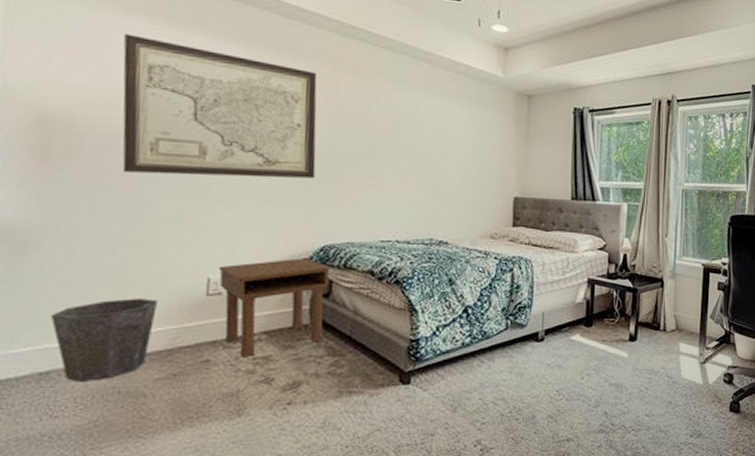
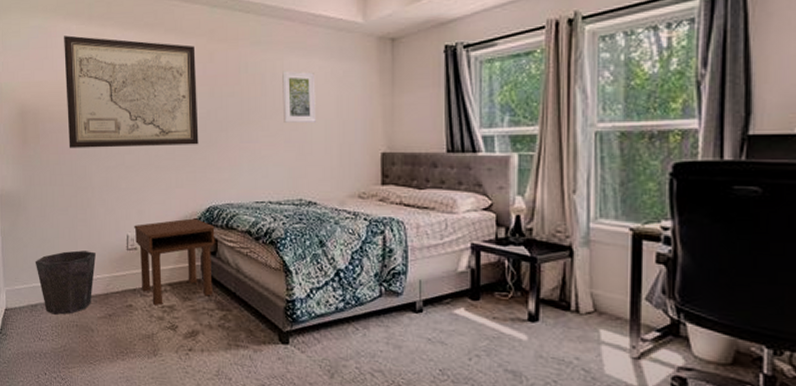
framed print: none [417,111,453,165] -> present [282,71,316,123]

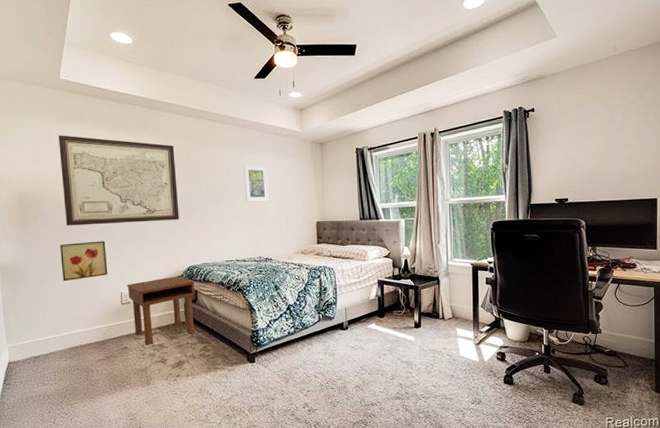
waste bin: present [35,250,96,315] -> none [36,308,94,362]
wall art: none [62,168,113,217] -> present [60,241,108,282]

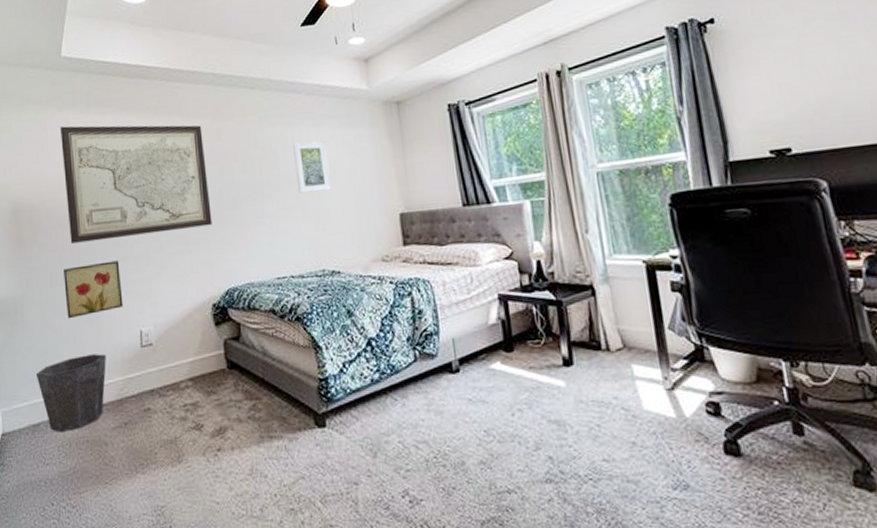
waste bin: none [36,308,94,362] -> present [35,353,106,432]
nightstand: present [127,276,195,346] -> none [148,303,239,406]

